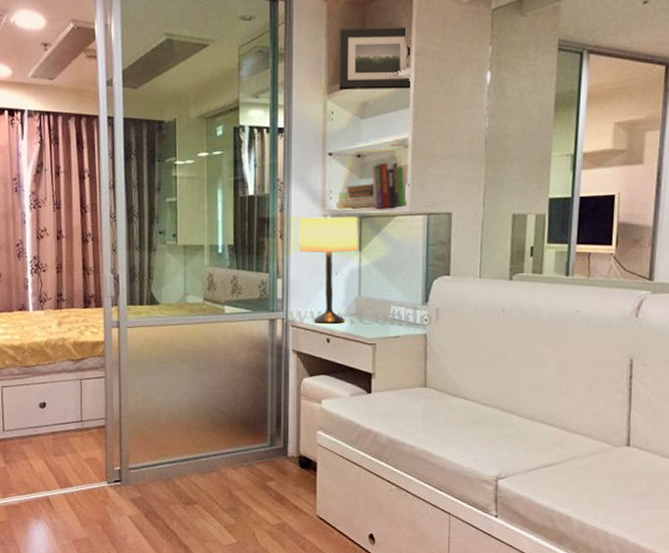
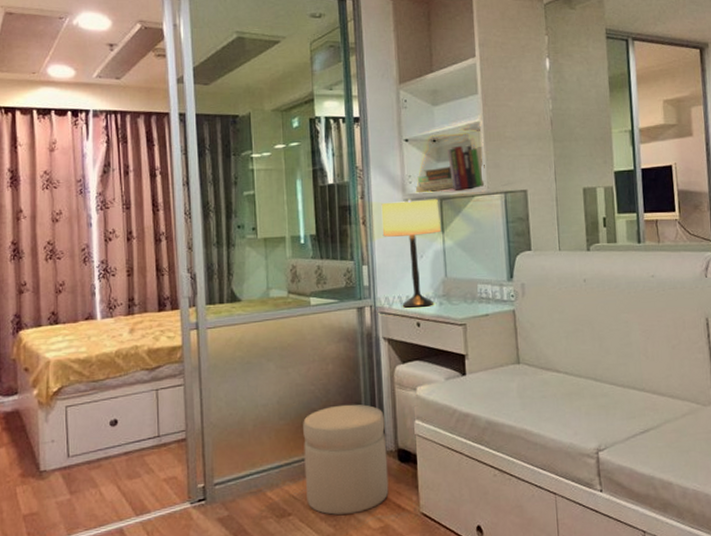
ottoman: none [211,409,289,509] -> present [303,404,389,515]
picture frame: present [338,27,410,91] -> none [407,21,477,80]

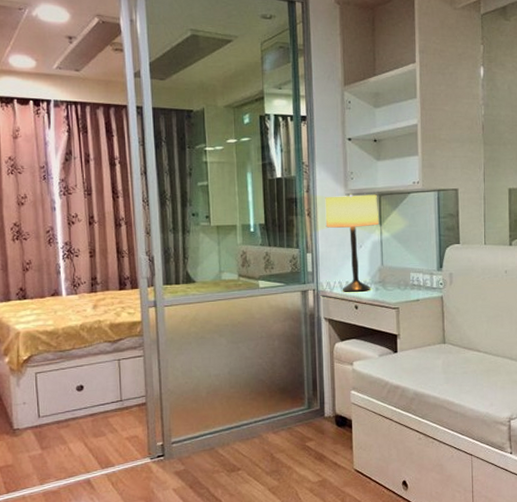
ottoman: present [303,404,389,515] -> none [251,375,327,470]
books: present [415,166,453,193] -> none [356,165,391,189]
books: present [447,145,486,190] -> none [387,145,421,187]

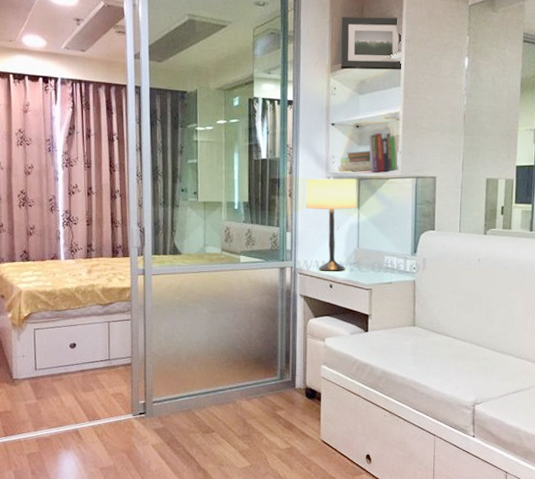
picture frame: none [352,28,416,83] -> present [340,17,401,70]
books: none [356,165,391,189] -> present [337,150,371,173]
books: none [387,145,421,187] -> present [368,132,401,173]

